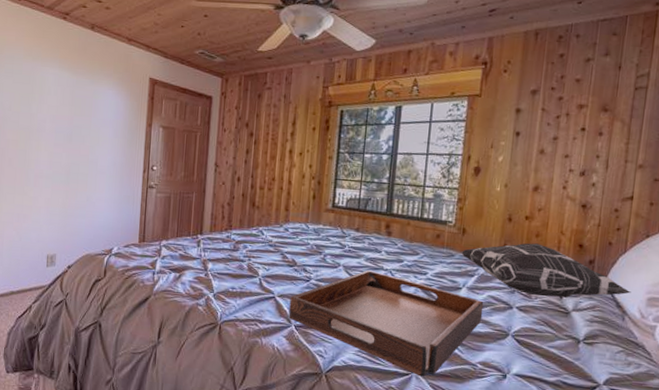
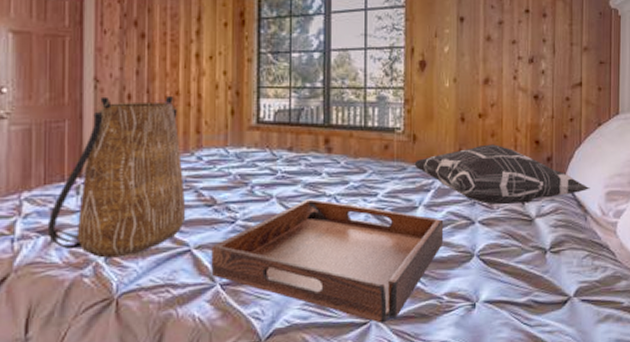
tote bag: none [176,177,274,295] -> present [47,95,186,258]

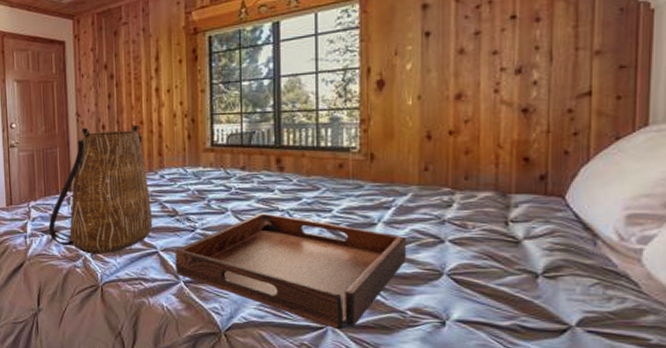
decorative pillow: present [414,144,590,205] -> none [372,162,602,225]

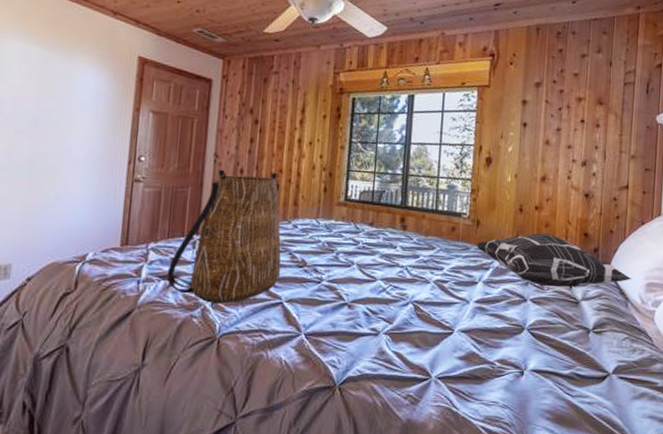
serving tray: present [175,213,407,330] -> none [298,268,500,381]
decorative pillow: none [372,162,602,225] -> present [476,233,632,287]

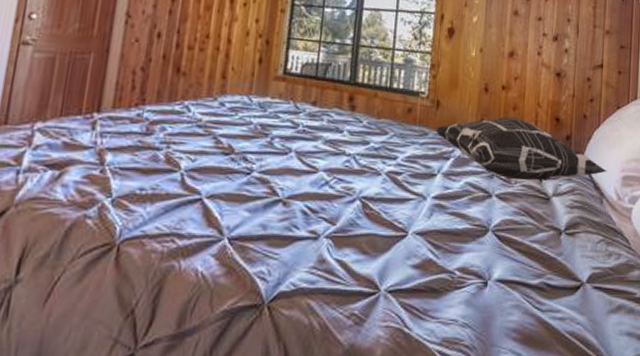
tote bag: present [166,169,281,304] -> none [55,32,206,201]

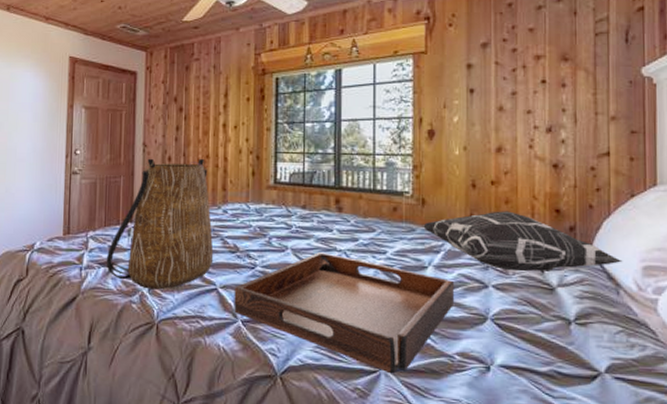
tote bag: none [55,32,206,201] -> present [106,158,214,290]
serving tray: none [220,156,461,295] -> present [234,252,455,374]

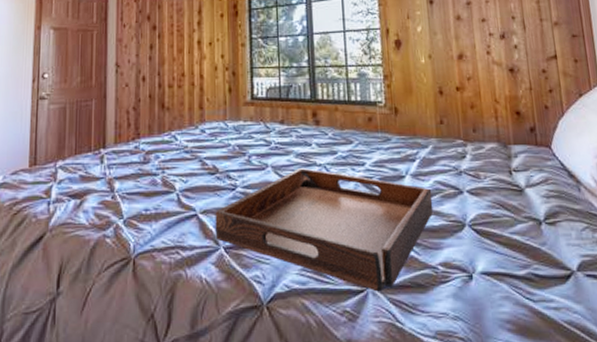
tote bag: present [106,158,214,290] -> none [76,76,192,221]
decorative pillow: present [423,211,623,272] -> none [398,116,580,175]

